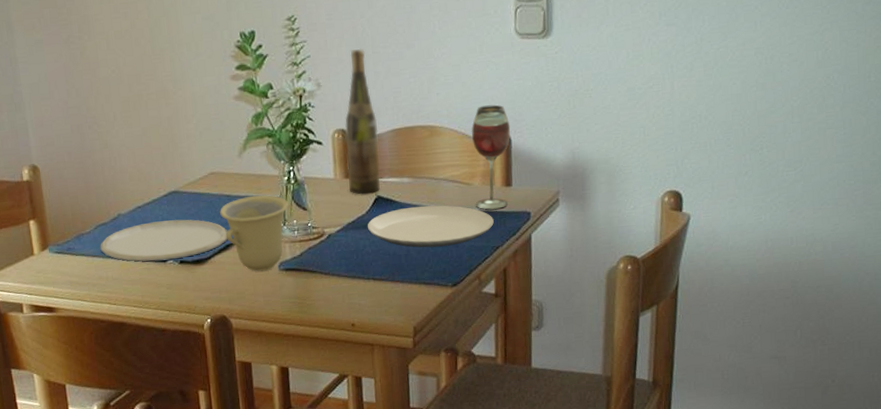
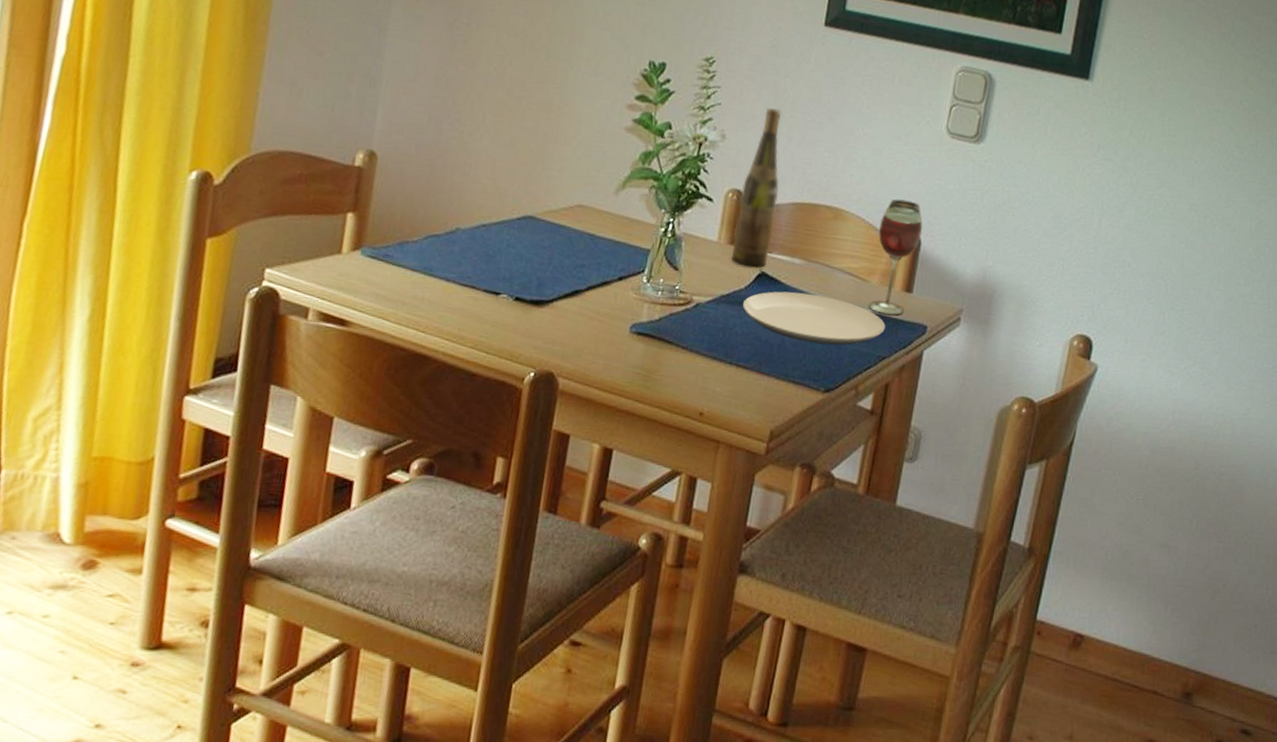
plate: present [100,219,228,262] -> none [424,245,582,295]
cup: present [220,195,289,272] -> none [576,240,660,330]

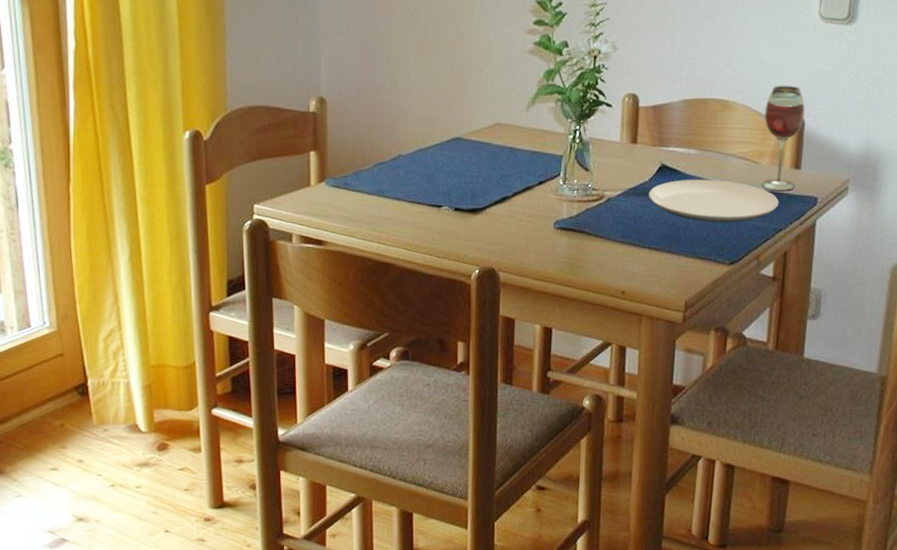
wine bottle: present [731,108,782,268] -> none [633,16,670,162]

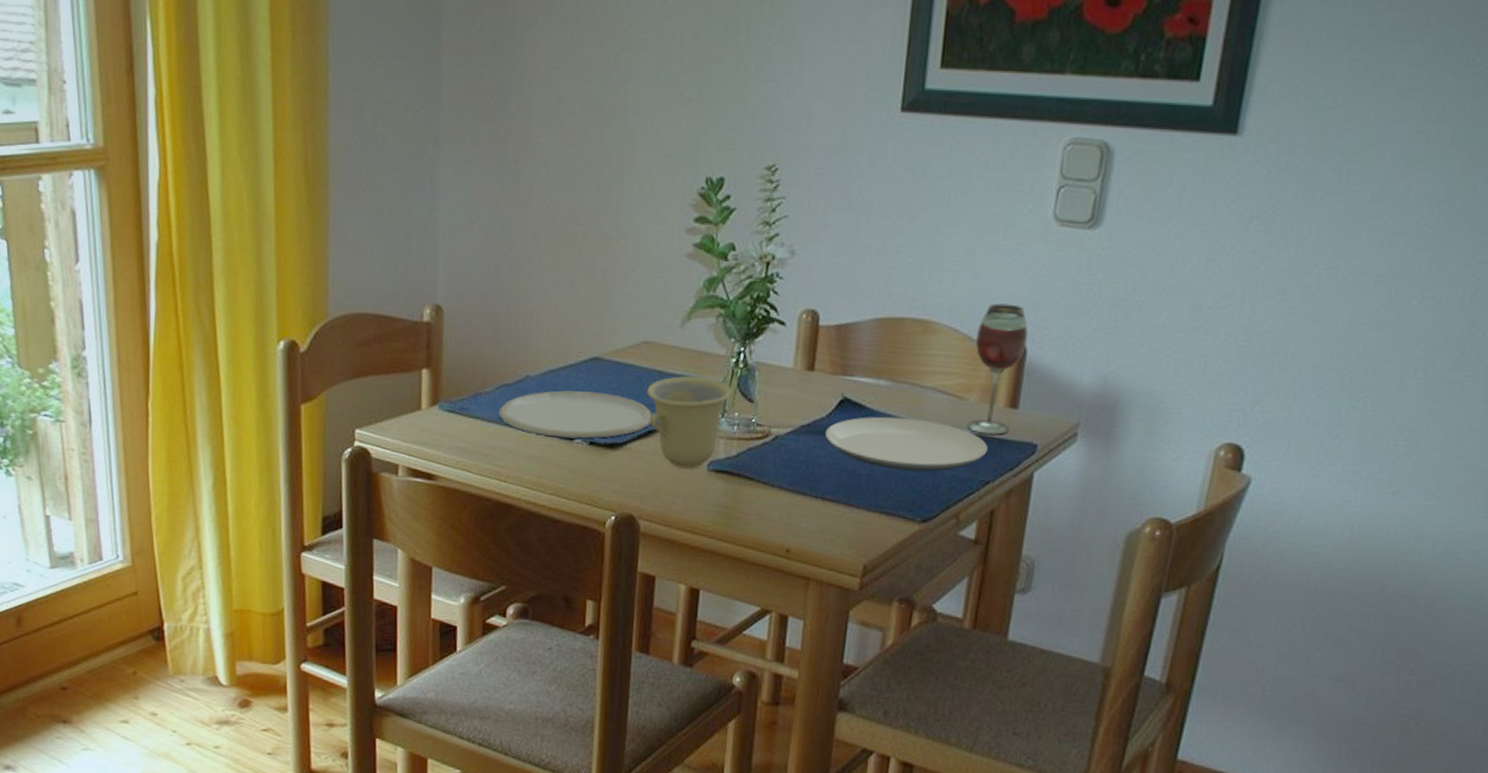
plate: none [377,166,507,206] -> present [498,390,654,439]
cup: none [501,150,571,228] -> present [647,376,733,469]

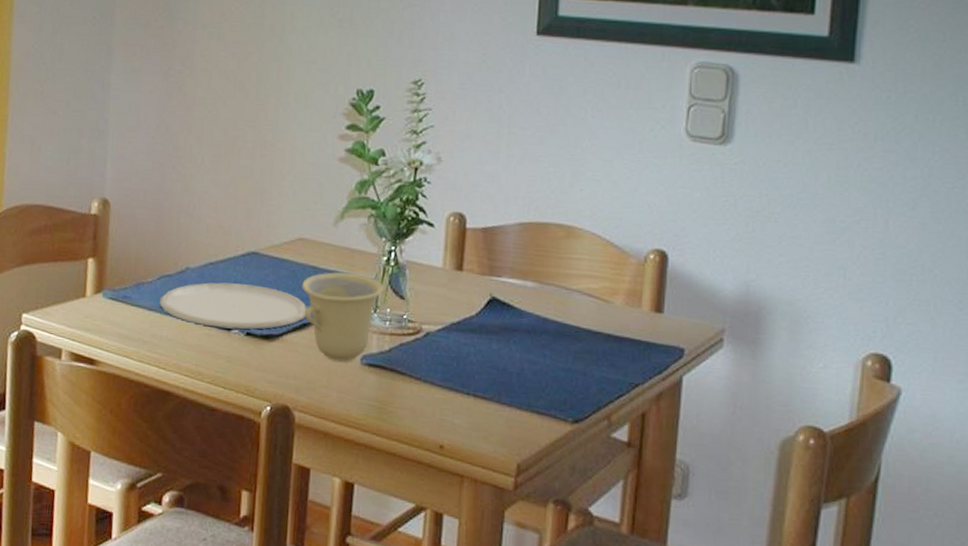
plate: present [825,416,988,472] -> none [474,316,635,373]
wineglass: present [968,303,1029,435] -> none [615,212,669,338]

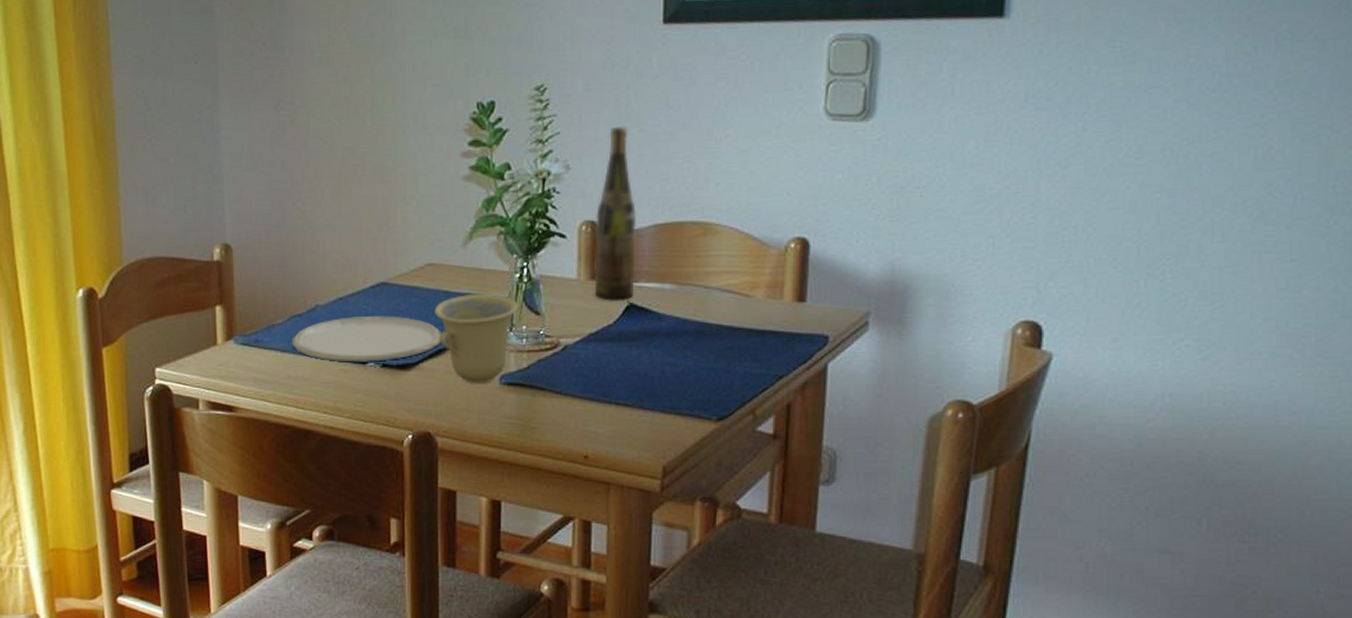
wine bottle: none [458,125,504,293] -> present [594,125,637,300]

